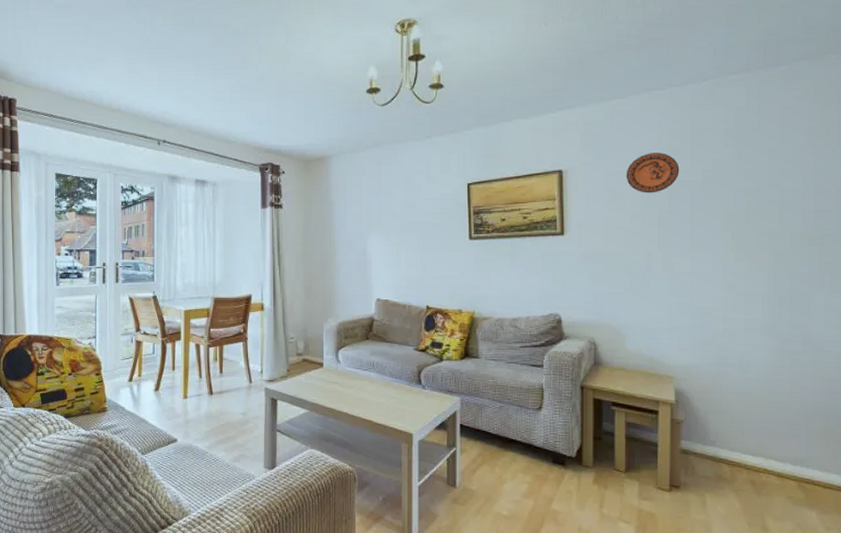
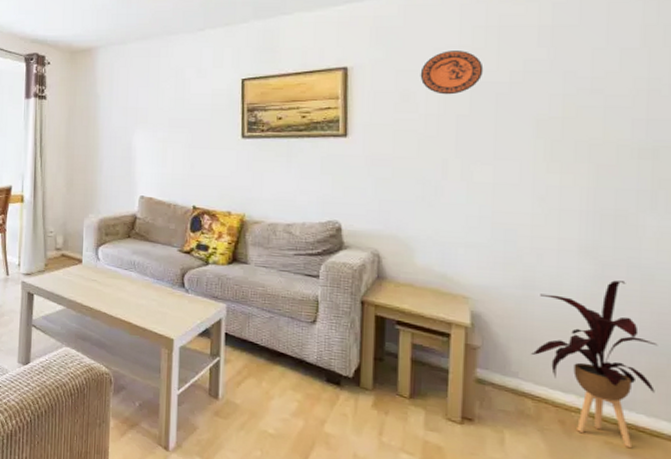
house plant: none [726,354,828,500] -> present [531,280,658,448]

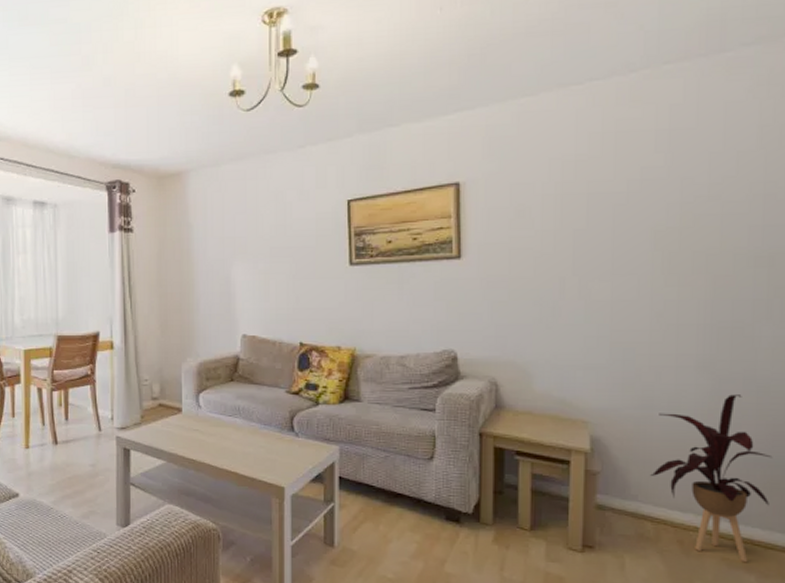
decorative plate: present [420,51,484,95] -> none [535,160,600,208]

